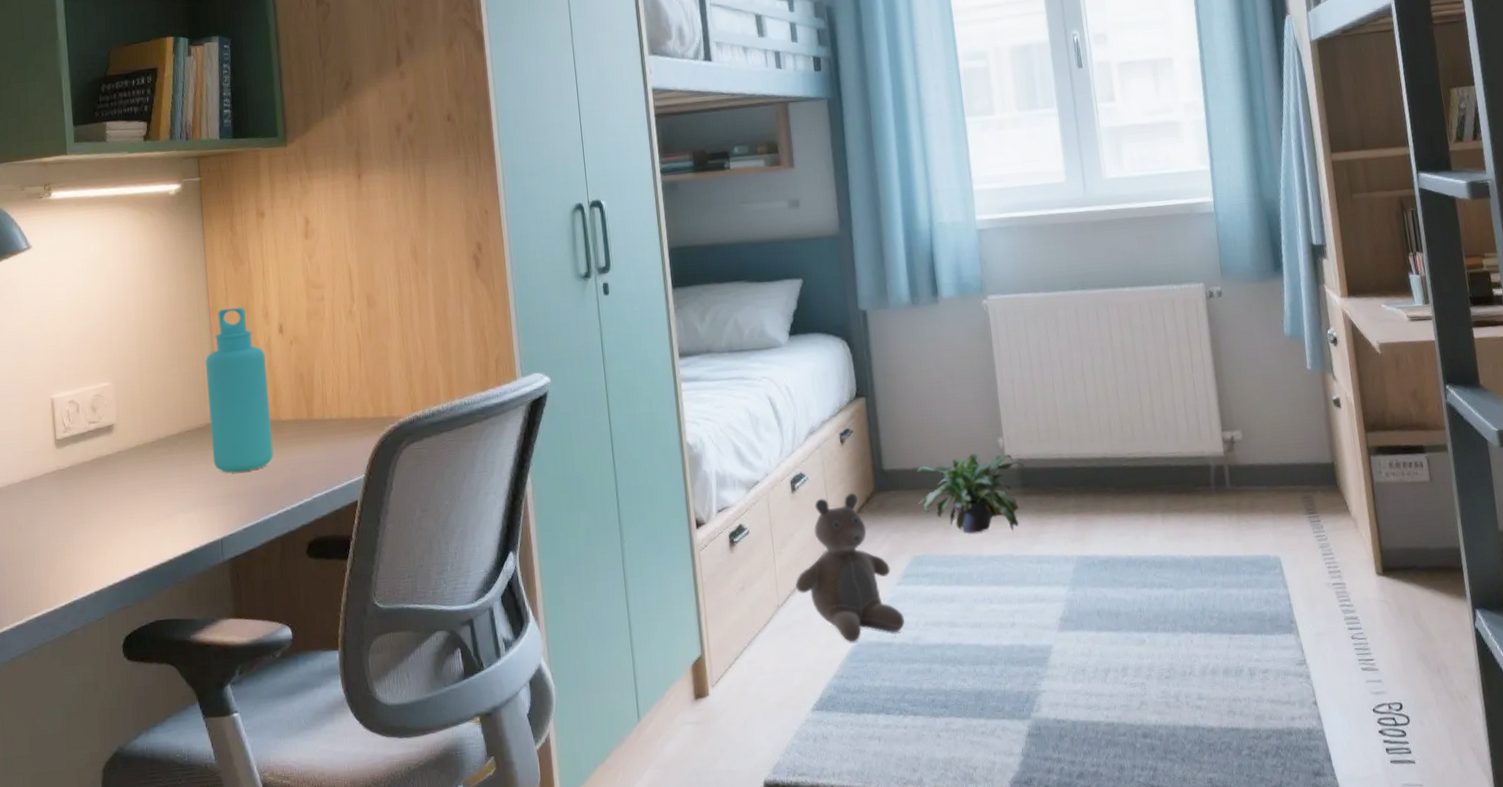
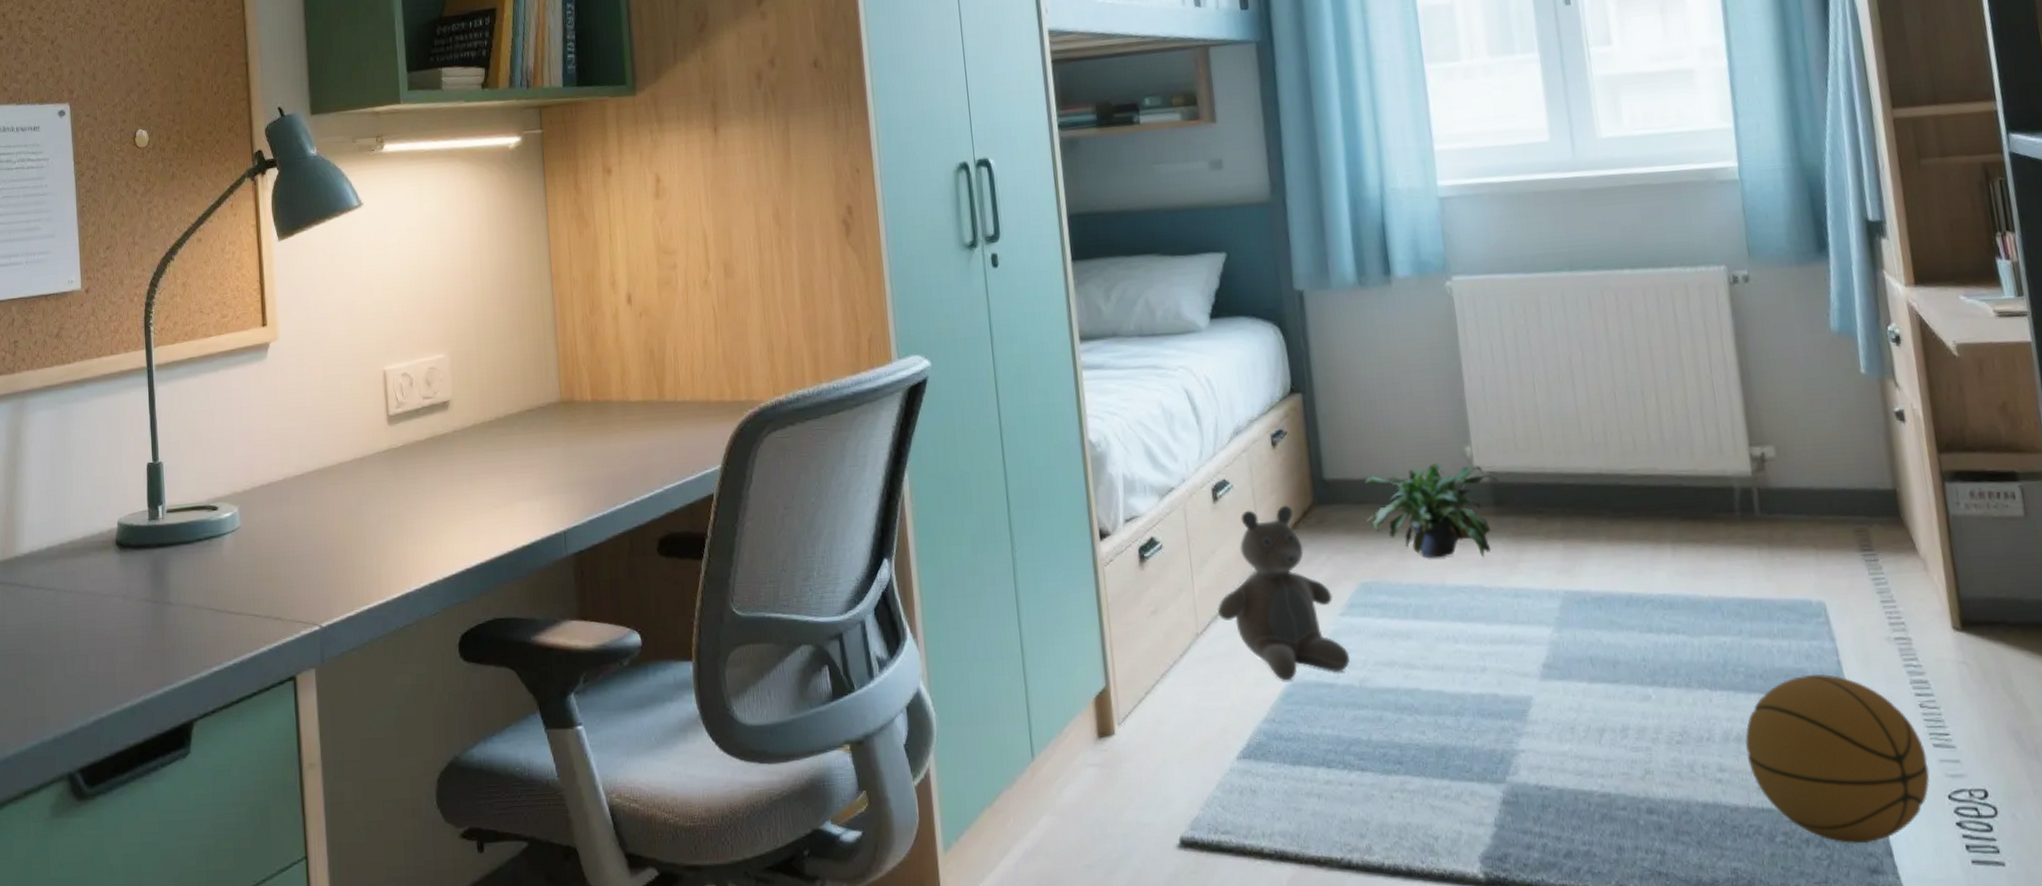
water bottle: present [205,307,274,473] -> none [547,274,621,458]
basketball: none [1218,616,1359,753] -> present [1745,674,1930,845]

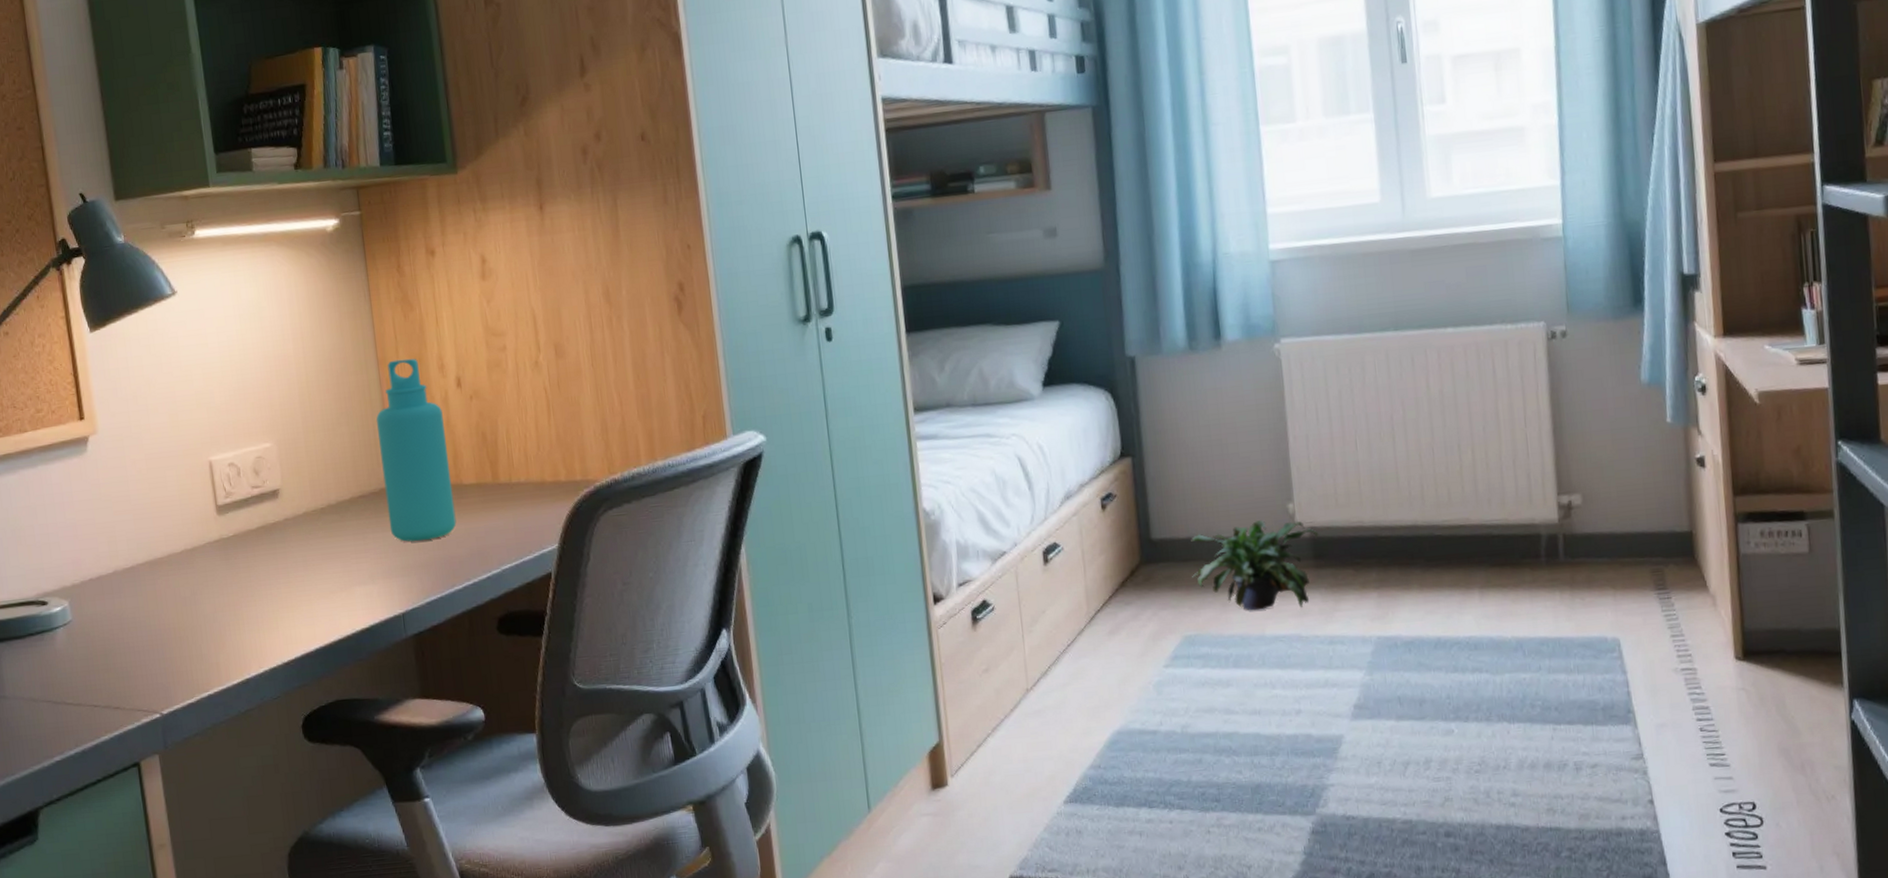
water bottle: none [547,274,621,458] -> present [376,358,457,542]
stuffed animal: present [1218,505,1350,681] -> none [1047,564,1172,730]
basketball: present [1745,674,1930,845] -> none [1538,704,1705,856]

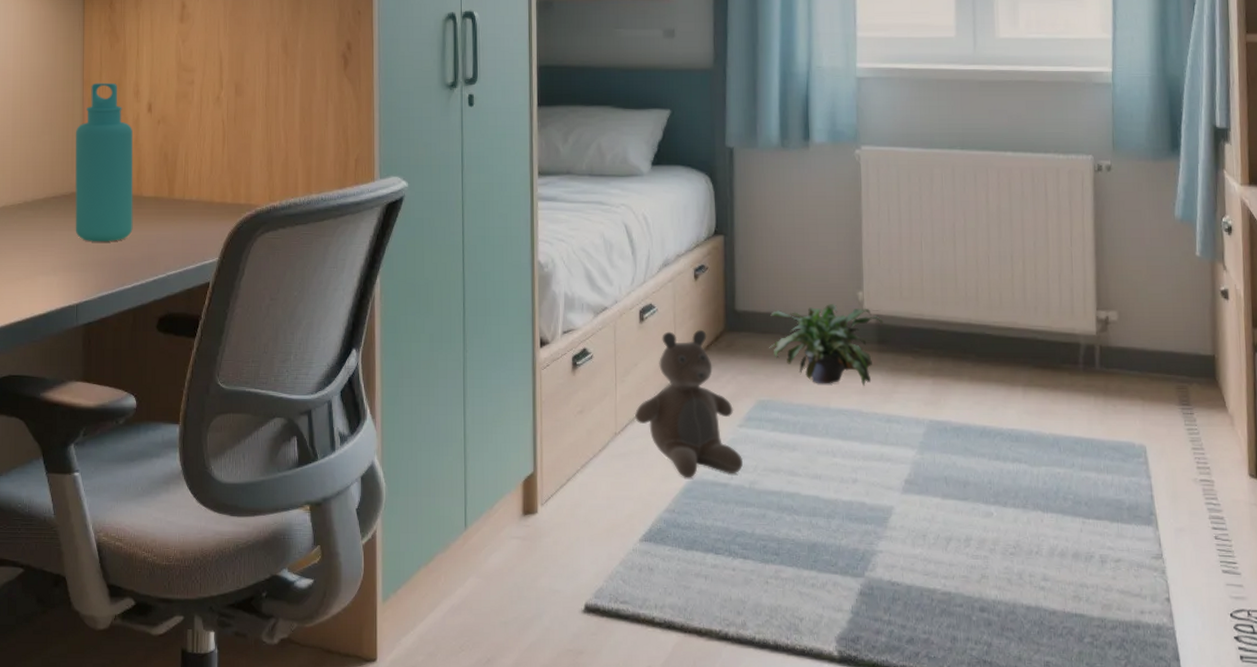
stuffed animal: none [1047,564,1172,730] -> present [635,329,743,478]

